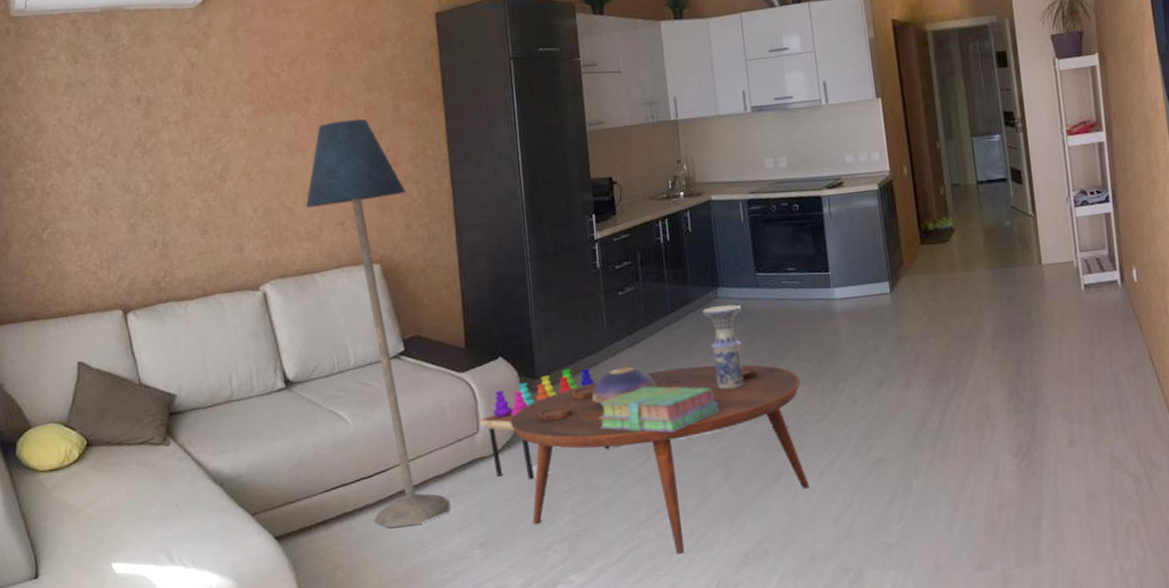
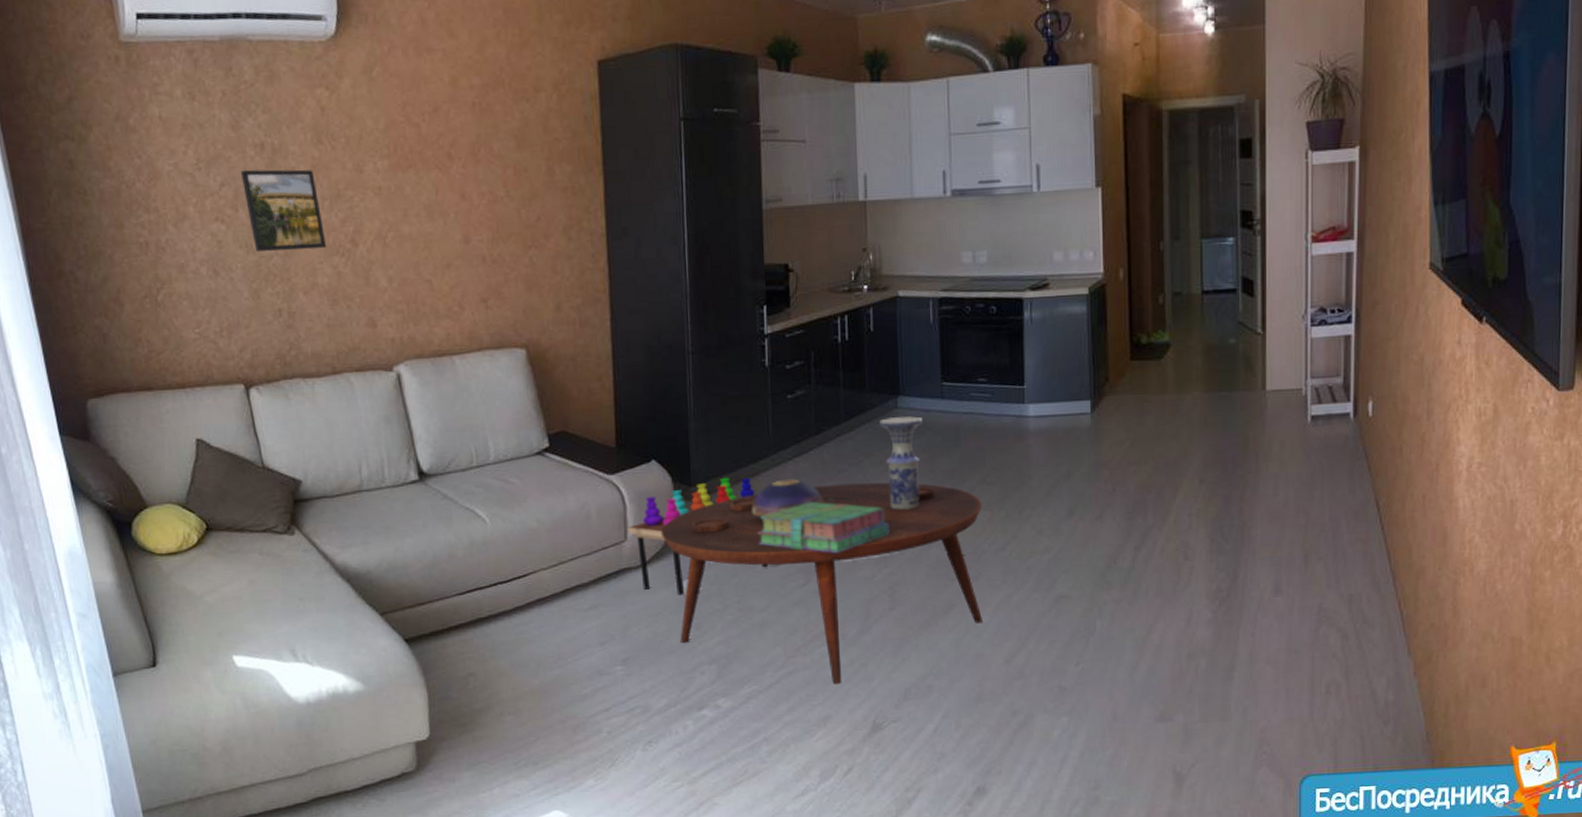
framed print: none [118,117,198,191] -> present [240,169,327,251]
floor lamp: present [305,118,450,528] -> none [445,181,592,637]

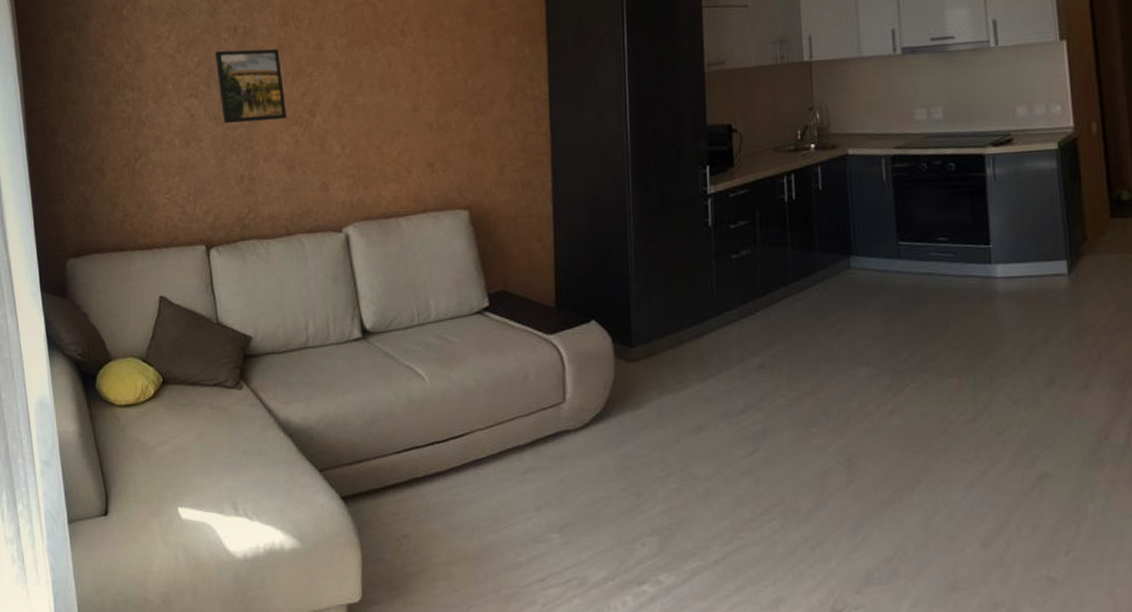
stacking toy: present [627,477,768,596] -> none [566,338,713,461]
coffee table: present [661,482,983,685] -> none [601,346,955,565]
decorative bowl: present [752,479,824,517] -> none [695,341,772,381]
stack of books: present [758,501,890,554] -> none [702,365,846,421]
vase: present [880,416,923,510] -> none [831,277,879,375]

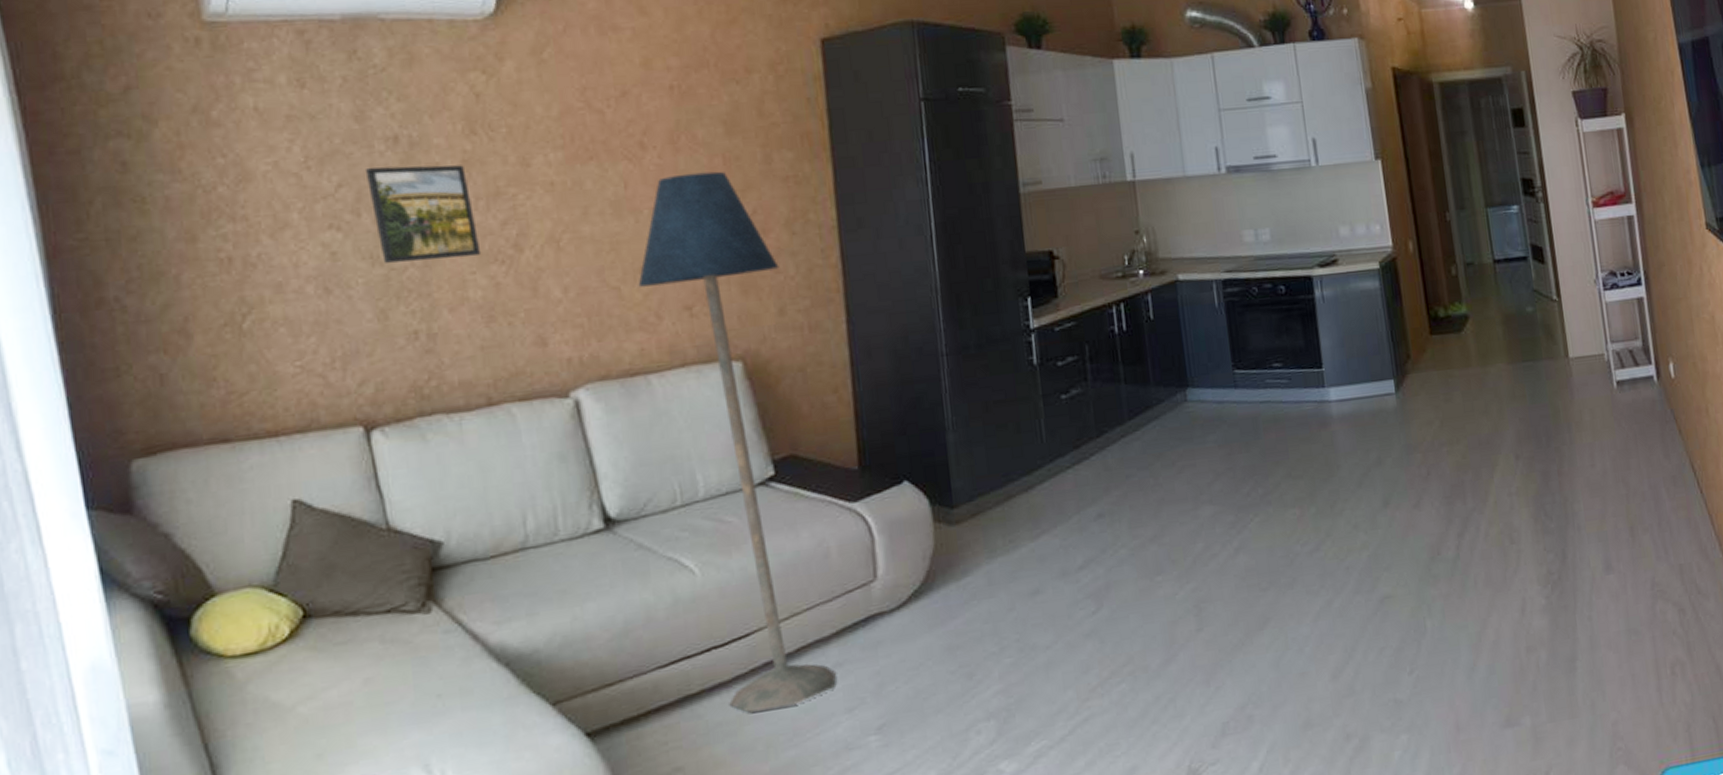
floor lamp: none [395,53,529,499] -> present [638,171,836,713]

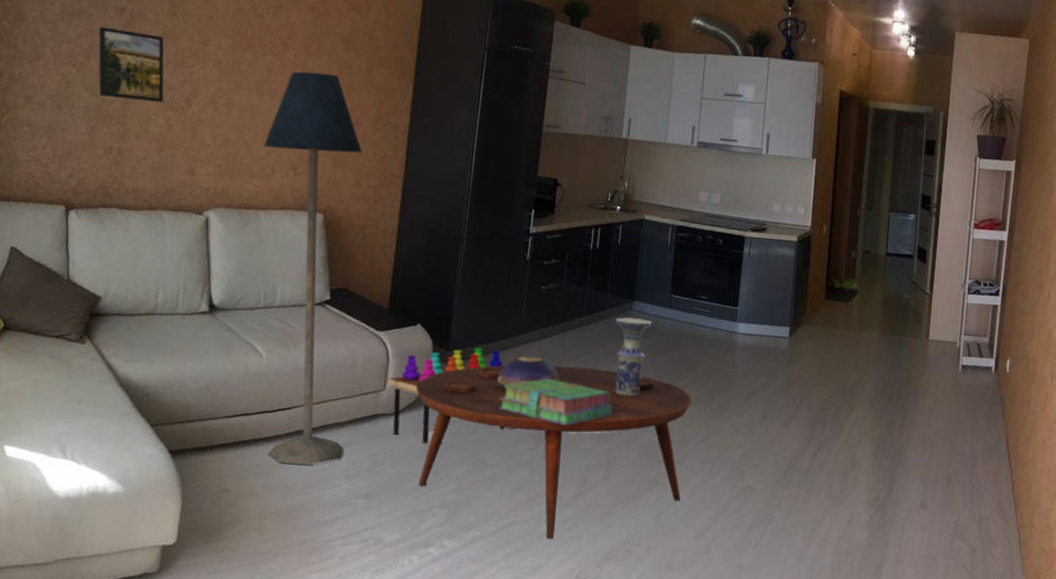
stacking toy: none [877,493,1051,641] -> present [387,347,505,444]
coffee table: none [919,483,1304,729] -> present [416,365,693,540]
decorative bowl: none [1027,489,1112,538] -> present [497,356,560,386]
stack of books: none [1037,513,1190,572] -> present [499,378,613,426]
vase: none [1168,409,1221,516] -> present [615,317,652,397]

